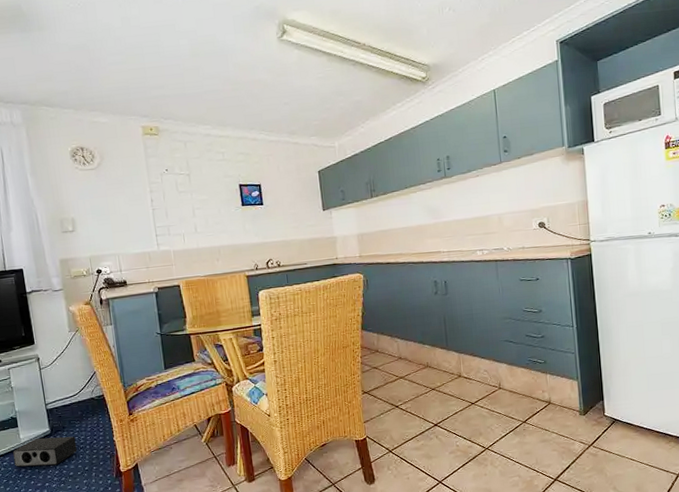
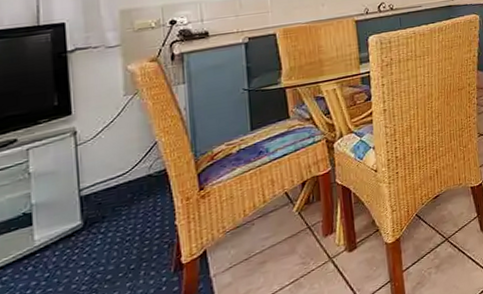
speaker: present [13,436,77,467] -> none [20,227,121,281]

